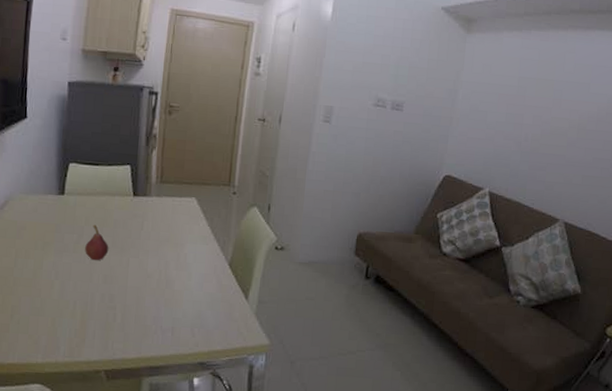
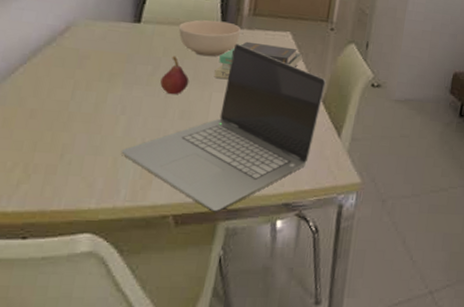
laptop: none [57,211,231,370] -> present [121,44,326,213]
bowl: none [96,189,151,225] -> present [178,19,242,57]
books: none [130,208,207,245] -> present [214,41,302,79]

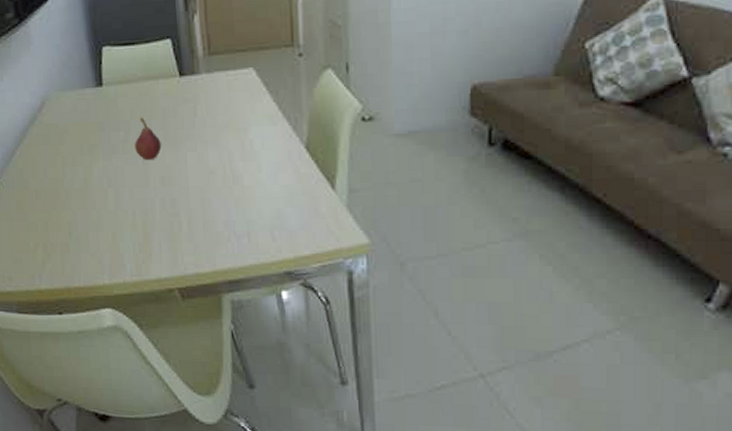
laptop: present [121,44,326,213] -> none [117,92,306,285]
bowl: present [178,19,242,57] -> none [138,68,201,113]
books: present [214,41,302,79] -> none [183,86,272,135]

